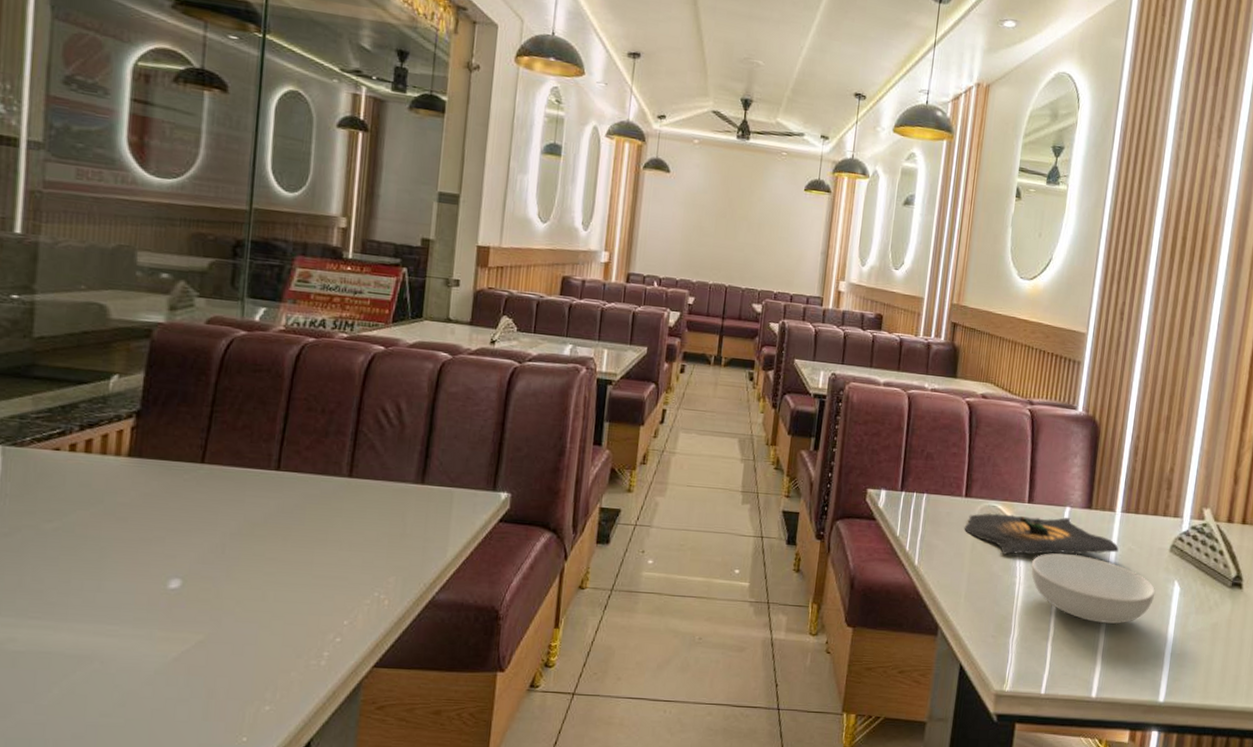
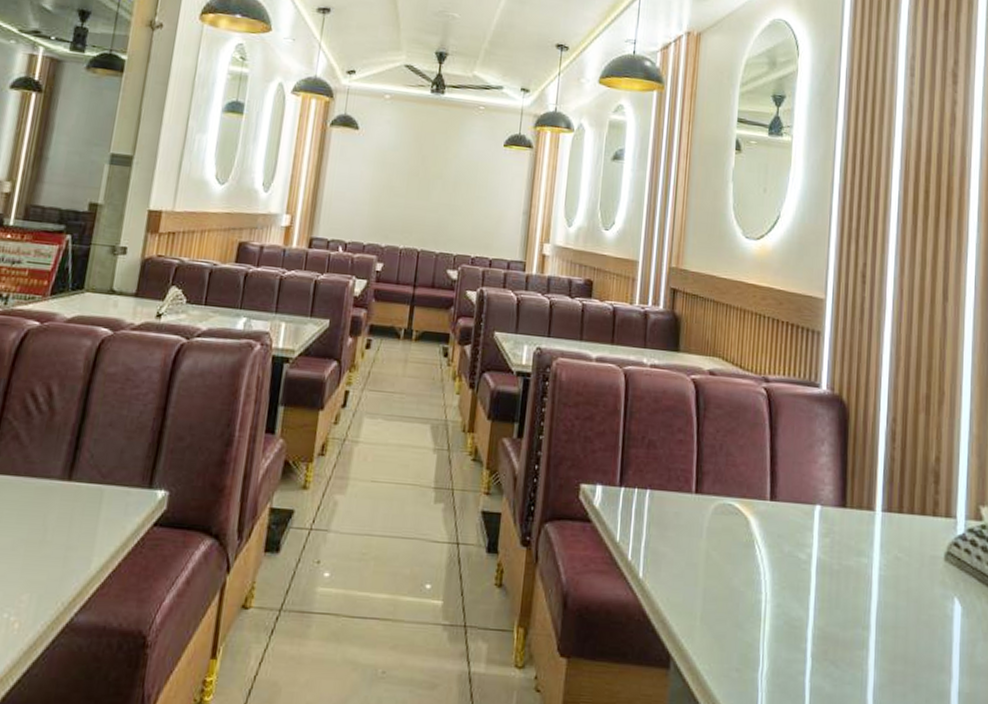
tequila: present [964,513,1119,555] -> none [696,512,883,566]
serving bowl: present [1031,553,1156,625] -> none [779,563,932,655]

